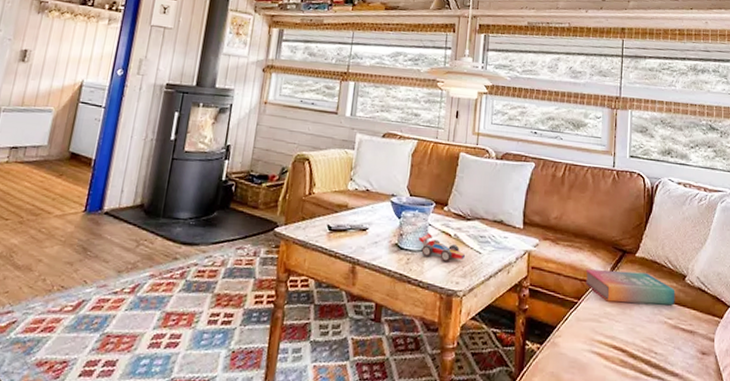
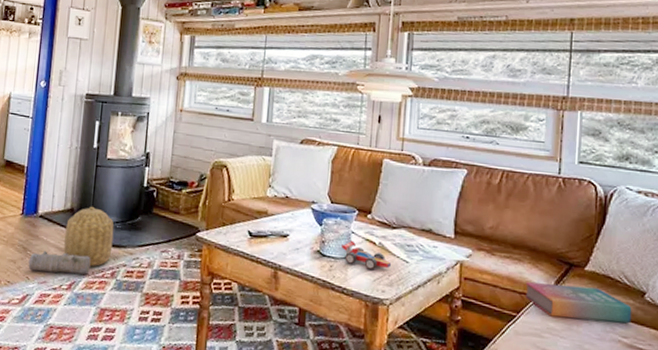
decorative log: none [87,251,159,276] -> present [28,251,91,275]
basket: none [129,201,188,267] -> present [63,206,114,267]

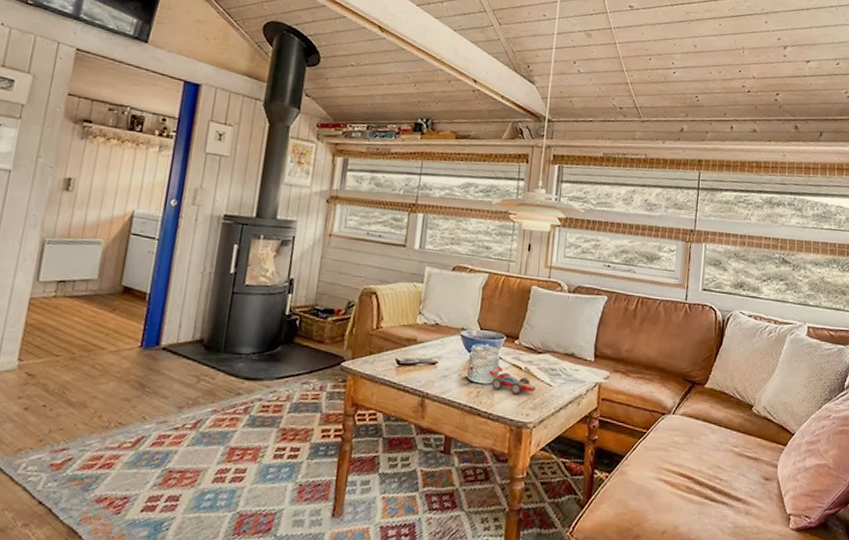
decorative log: present [28,251,91,275] -> none [145,387,222,411]
basket: present [63,206,114,267] -> none [189,336,250,403]
book: present [524,282,632,324] -> none [654,400,742,434]

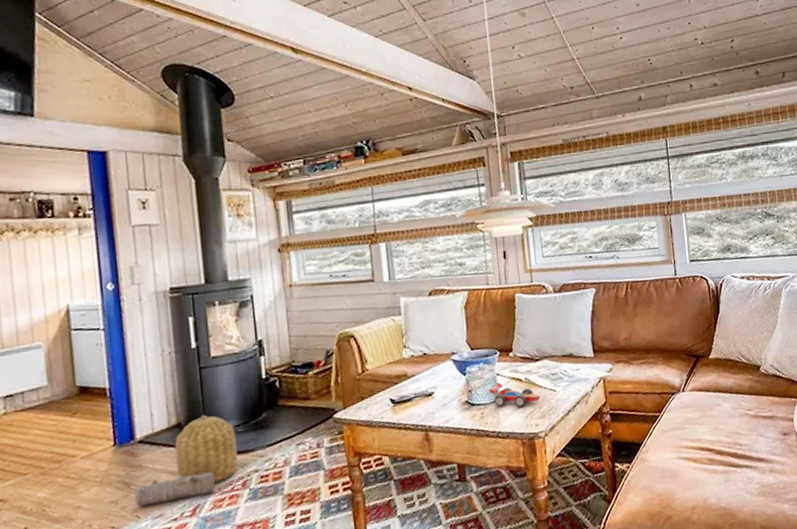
decorative log: none [145,387,222,411] -> present [134,471,215,507]
basket: none [189,336,250,403] -> present [175,414,239,484]

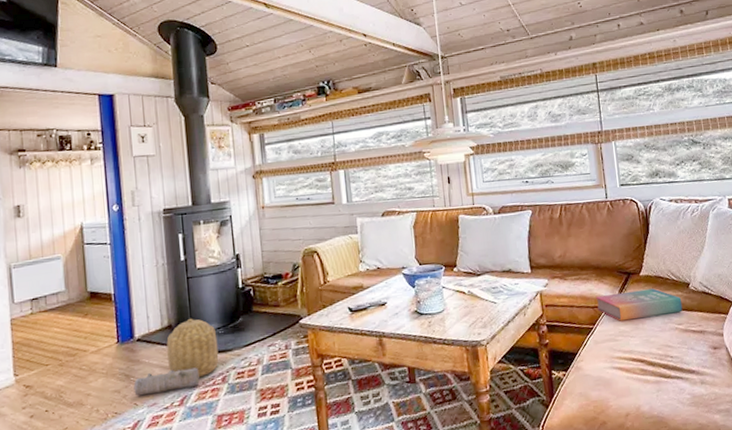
toy car: present [489,382,540,408] -> none [435,294,482,318]
book: none [662,372,753,408] -> present [595,288,683,321]

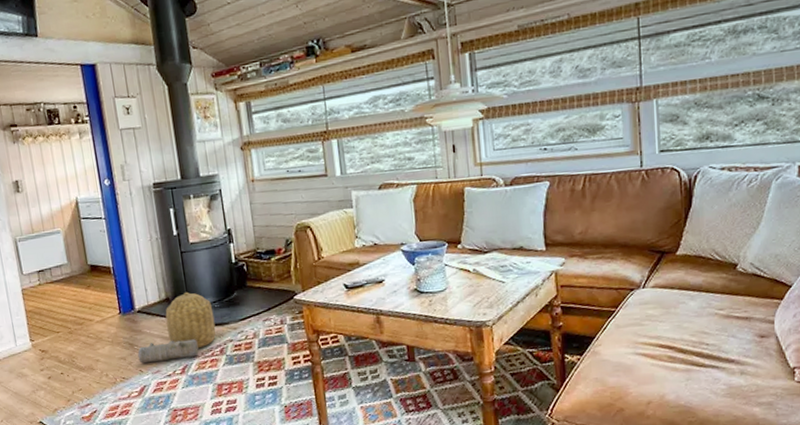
book: present [595,288,683,321] -> none [620,269,726,305]

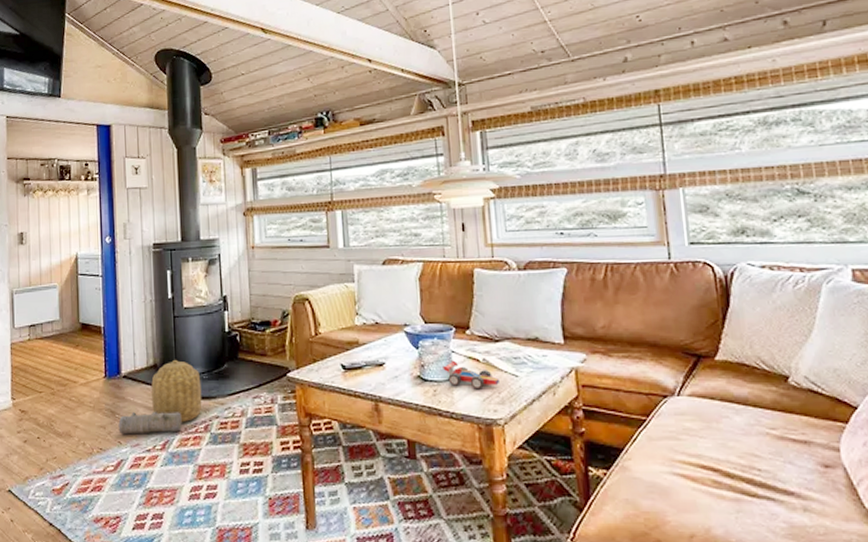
toy car: none [437,272,488,297] -> present [443,360,499,390]

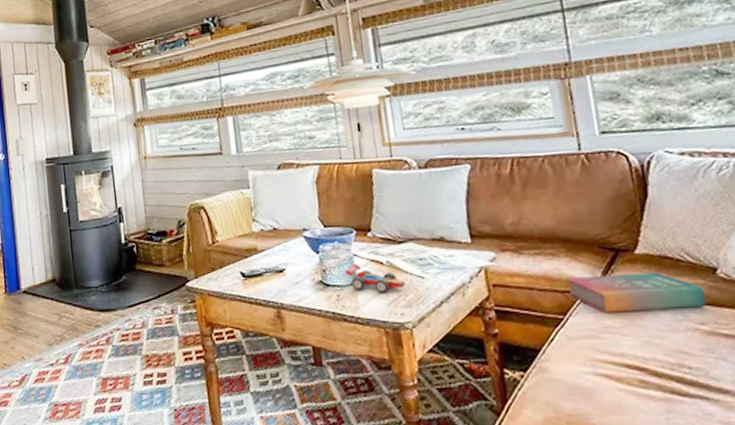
decorative log: present [118,411,182,434] -> none [20,325,84,349]
basket: present [151,359,202,423] -> none [51,273,103,336]
book: none [651,378,778,416] -> present [566,272,707,313]

